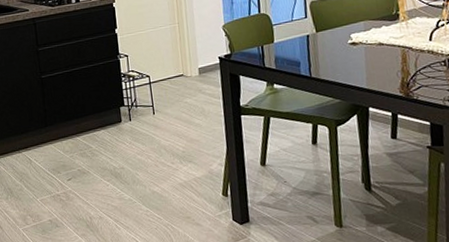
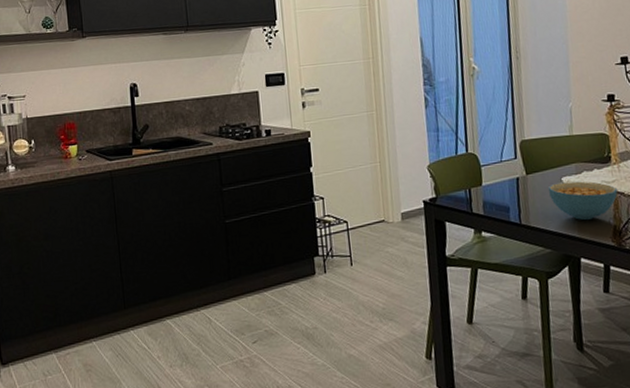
cereal bowl: none [337,37,406,73] -> present [547,181,618,221]

